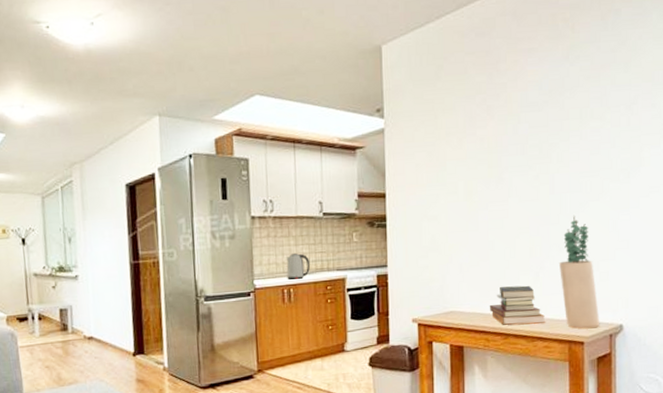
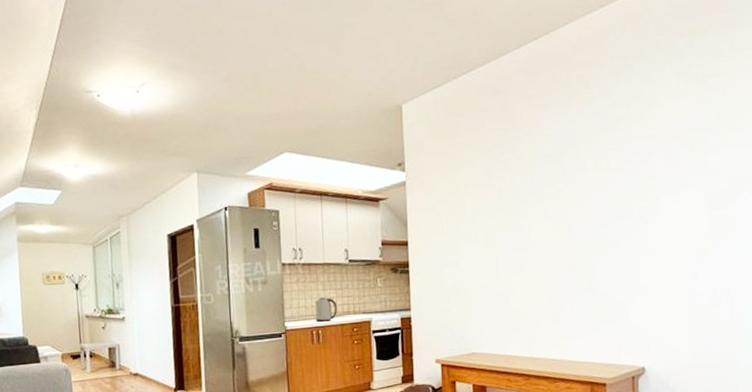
books: present [489,285,546,325] -> none [510,328,567,366]
vase: present [558,216,600,329] -> none [578,262,622,371]

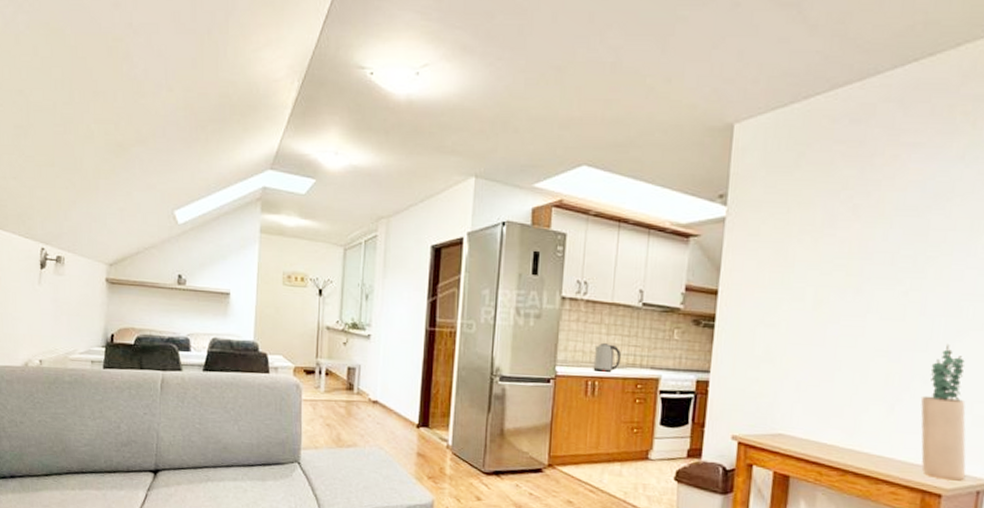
vase: none [578,262,622,371] -> present [920,345,966,481]

